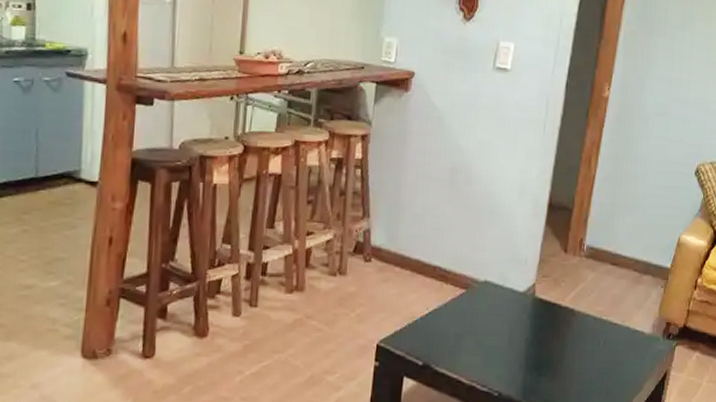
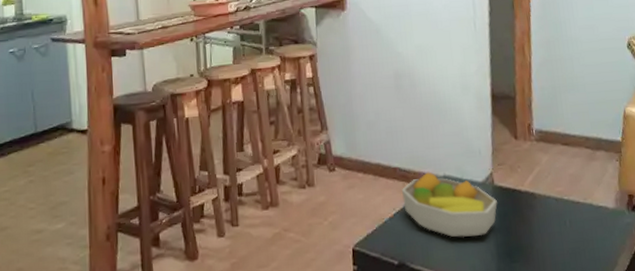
fruit bowl: none [438,275,535,347] -> present [402,172,497,238]

